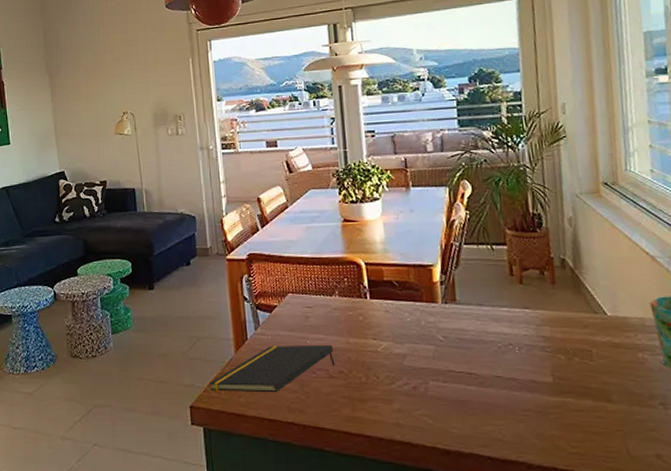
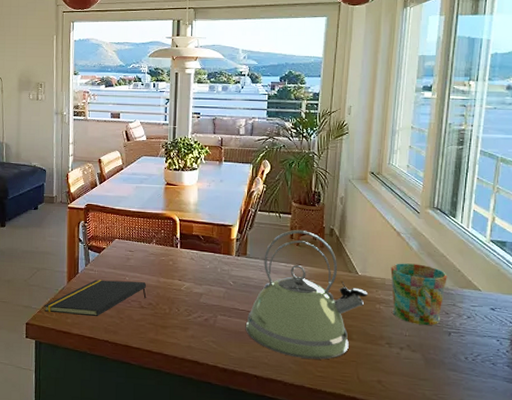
kettle: none [466,263,624,431] -> present [245,229,367,360]

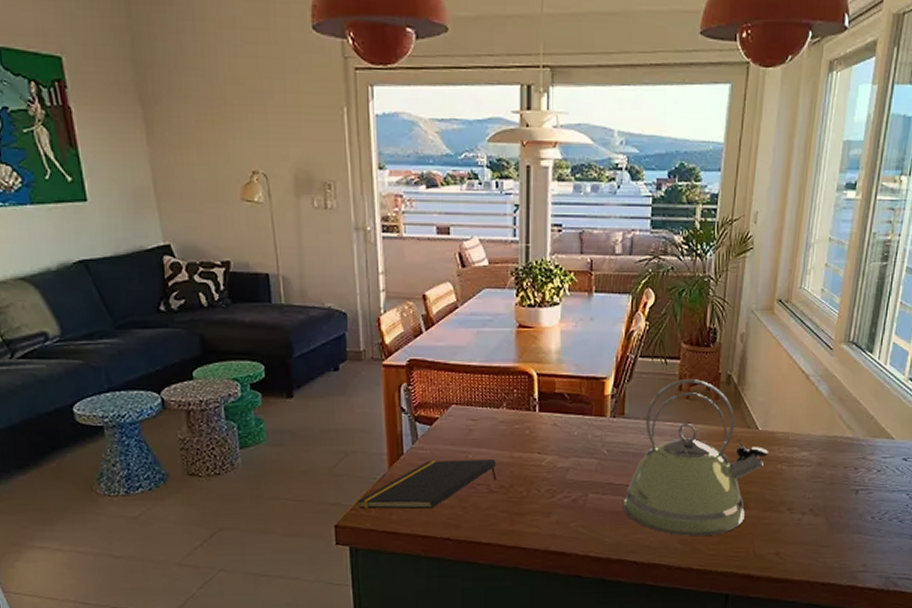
mug: present [390,263,447,325] -> none [795,412,859,484]

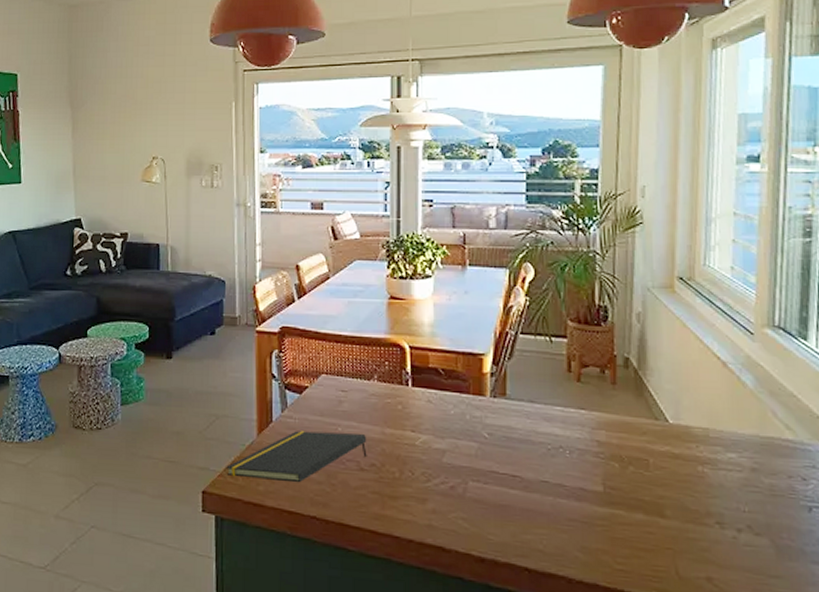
kettle: present [622,378,768,536] -> none [508,359,684,546]

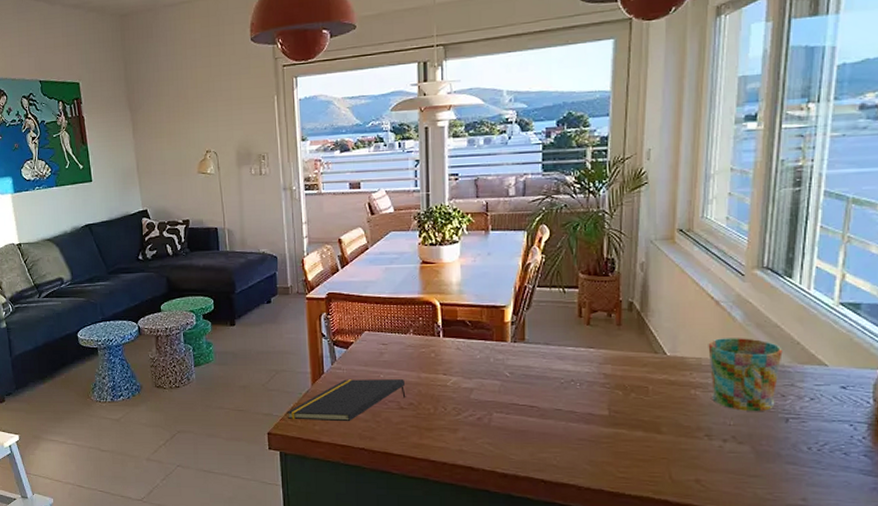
mug: none [715,406,801,497] -> present [708,338,783,411]

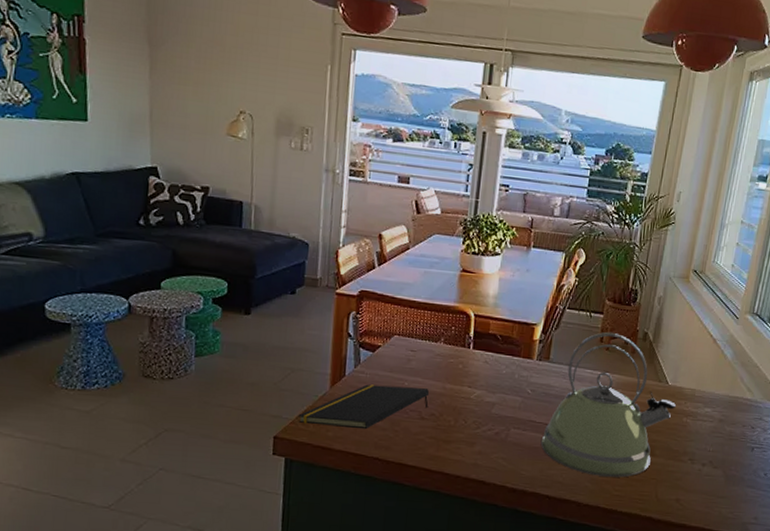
kettle: none [527,305,679,458] -> present [540,331,676,478]
mug: present [708,338,783,411] -> none [699,373,758,440]

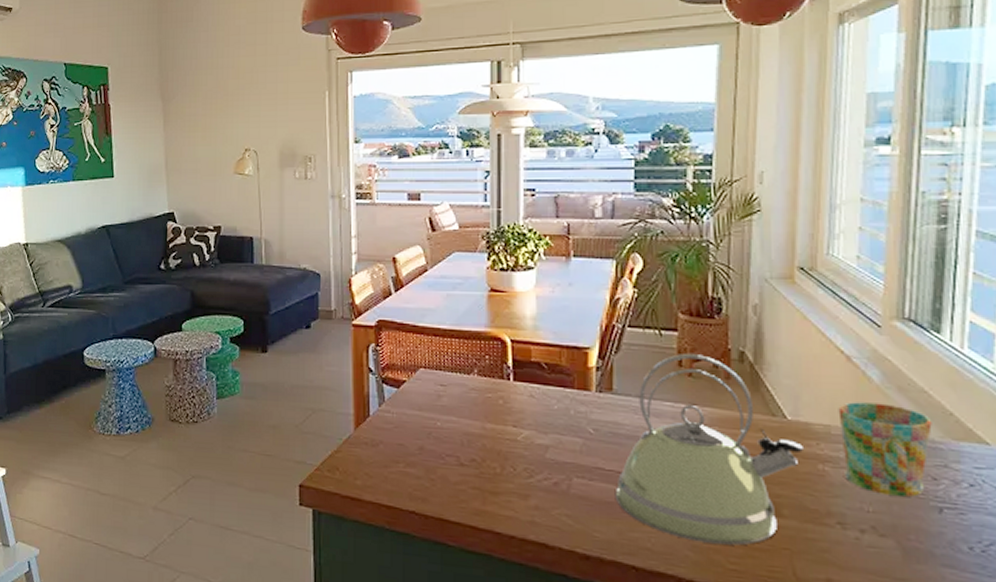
notepad: present [298,384,429,430] -> none [323,425,467,478]
mug: none [699,373,758,440] -> present [838,402,932,497]

